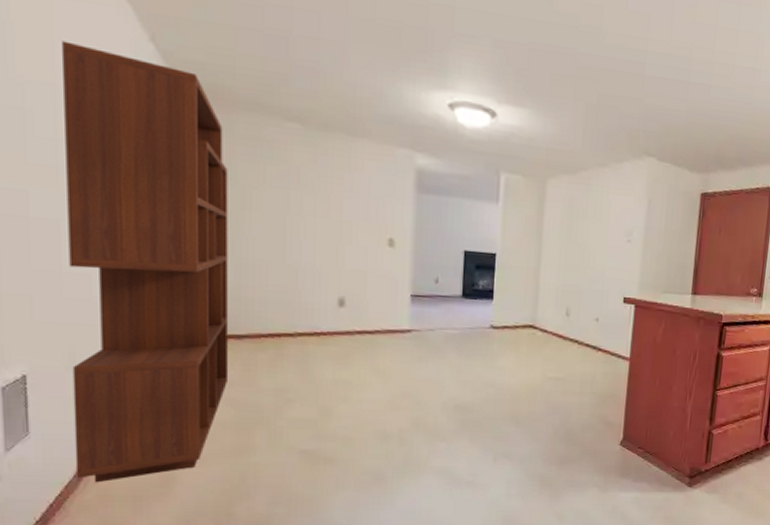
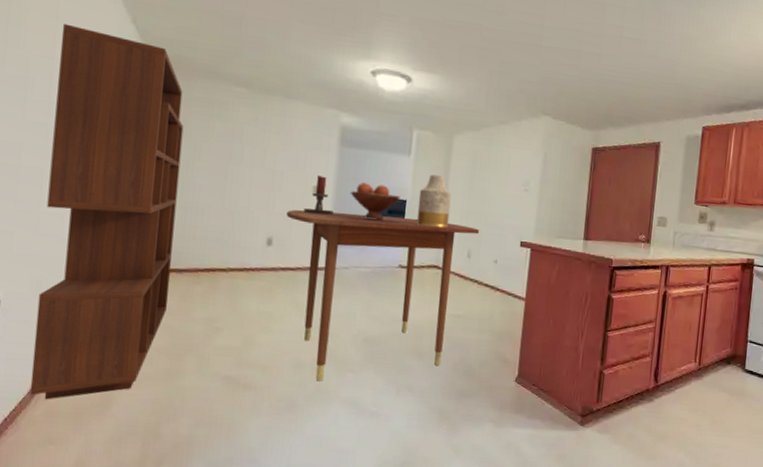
dining table: none [359,265,579,452] -> present [286,209,480,382]
candle holder: none [378,226,413,271] -> present [303,175,333,215]
fruit bowl: none [431,233,489,277] -> present [350,182,400,221]
vase: none [508,224,546,284] -> present [416,174,452,228]

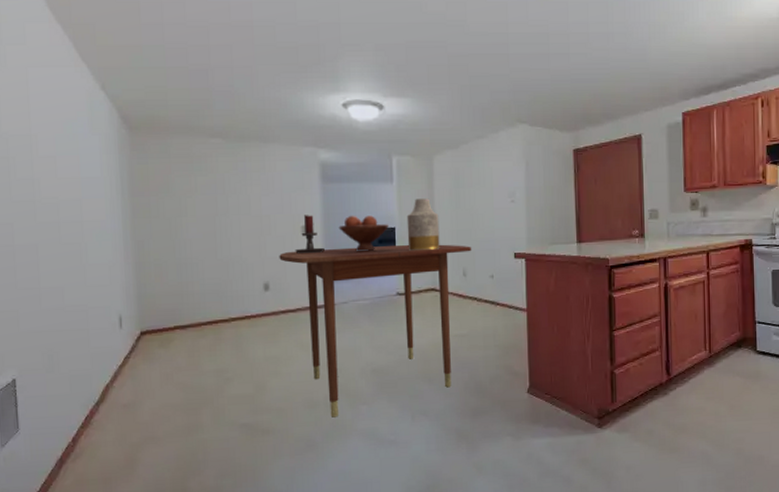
bookshelf: present [29,23,184,400] -> none [34,99,177,469]

